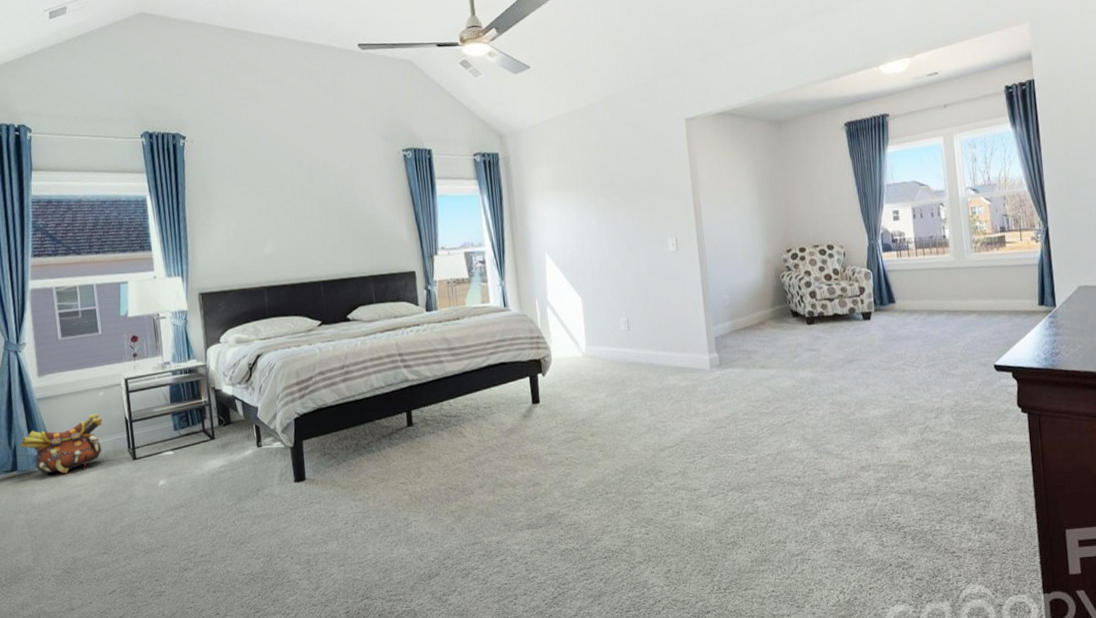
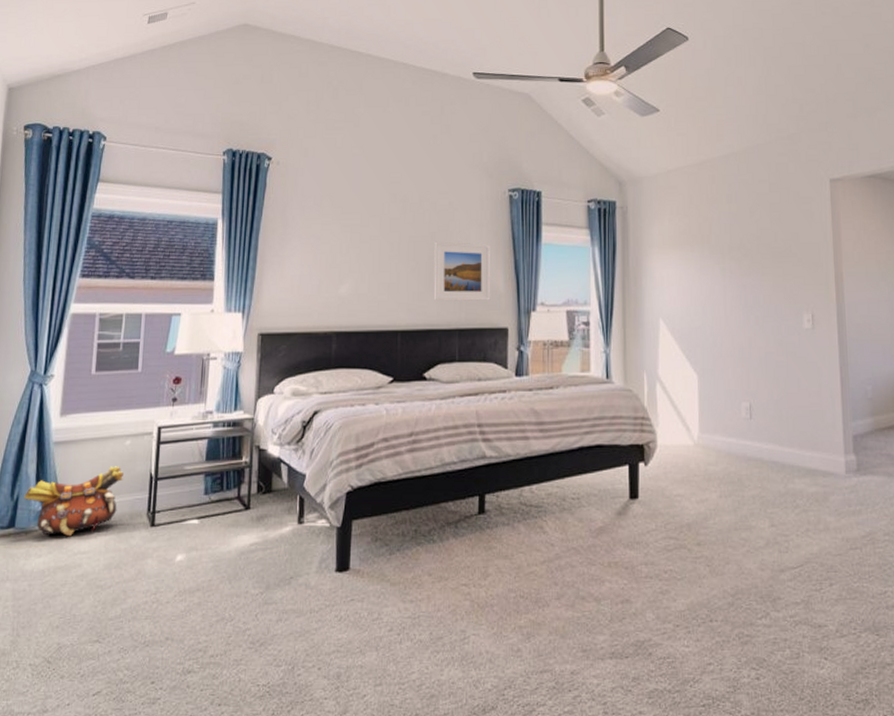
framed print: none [342,200,398,253] -> present [433,241,491,302]

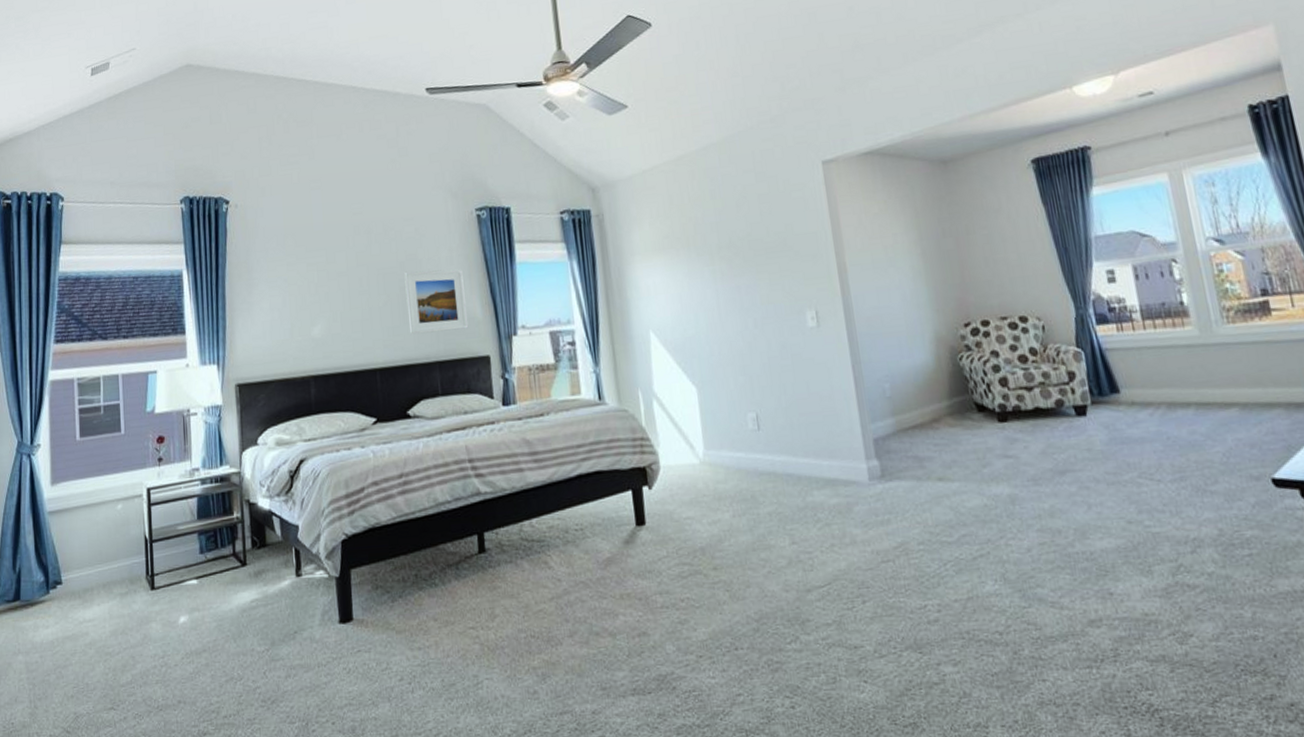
backpack: present [24,466,124,537] -> none [26,531,119,606]

